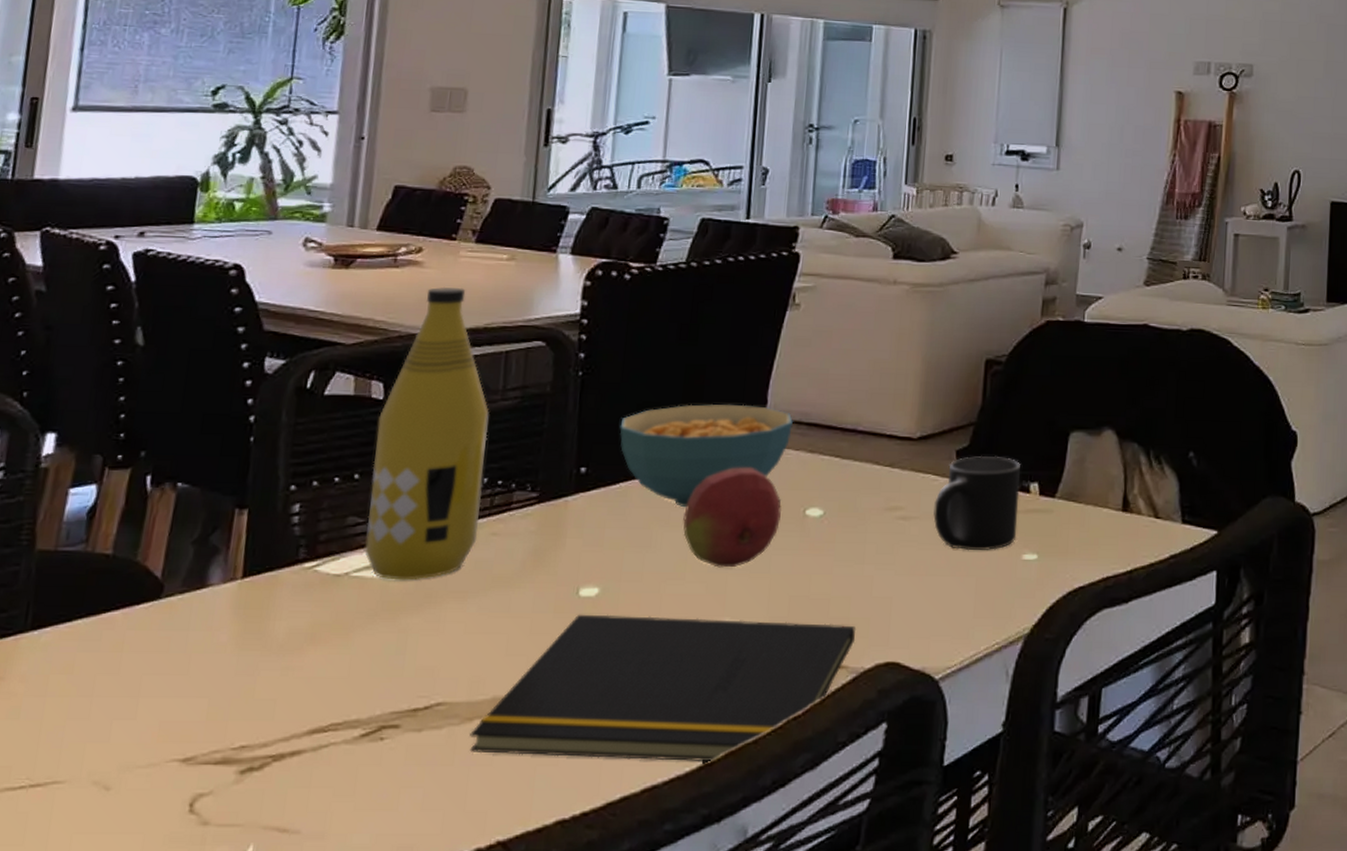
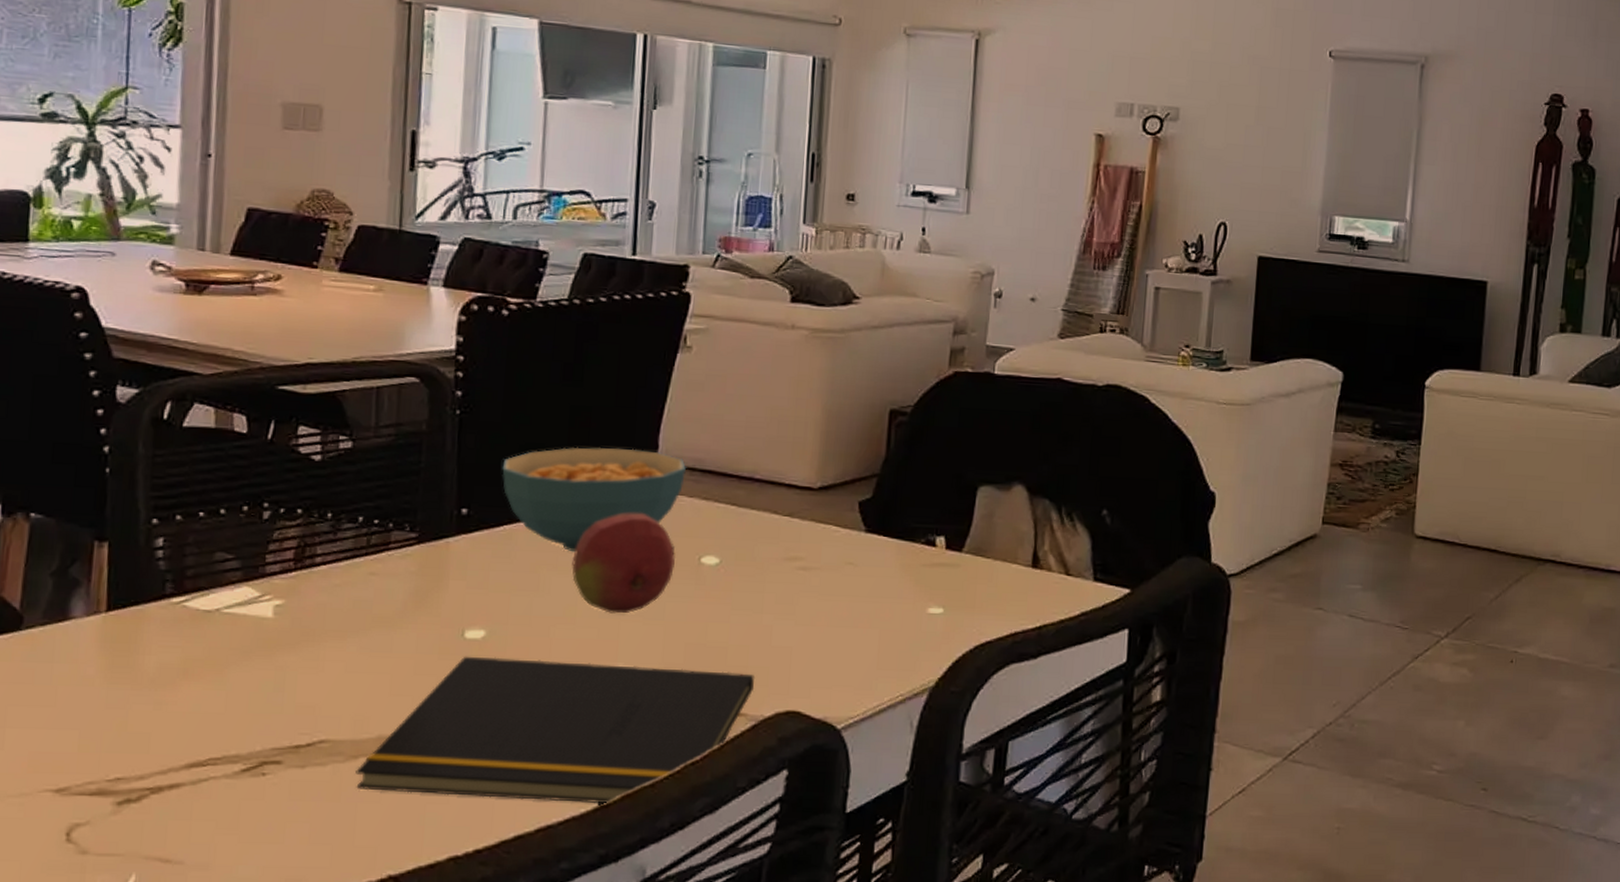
bottle: present [364,286,489,580] -> none [235,317,362,618]
mug: present [933,455,1021,551] -> none [835,507,927,603]

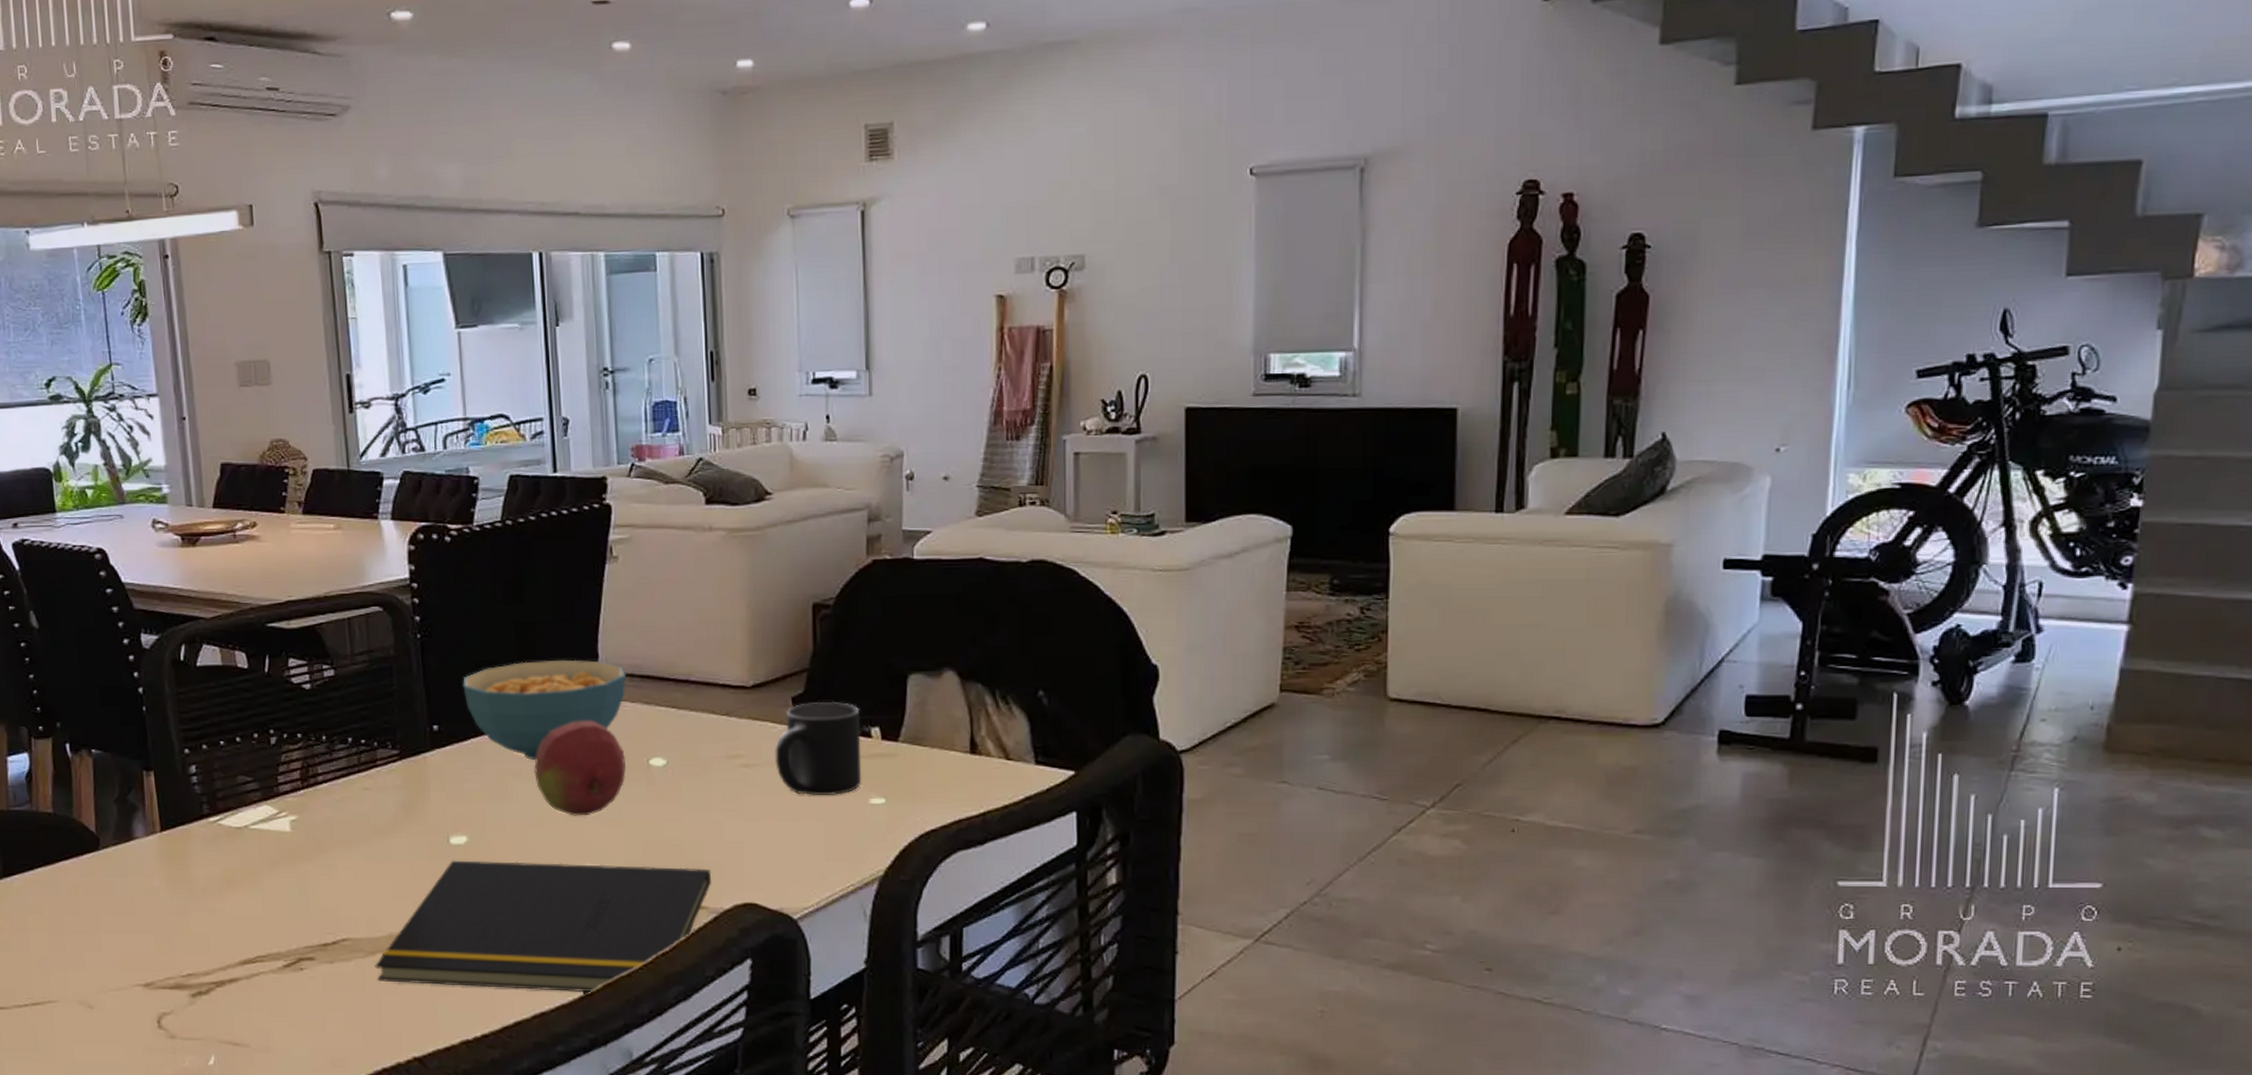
mug: none [835,507,927,603] -> present [775,701,862,796]

